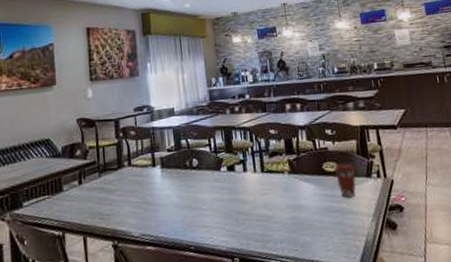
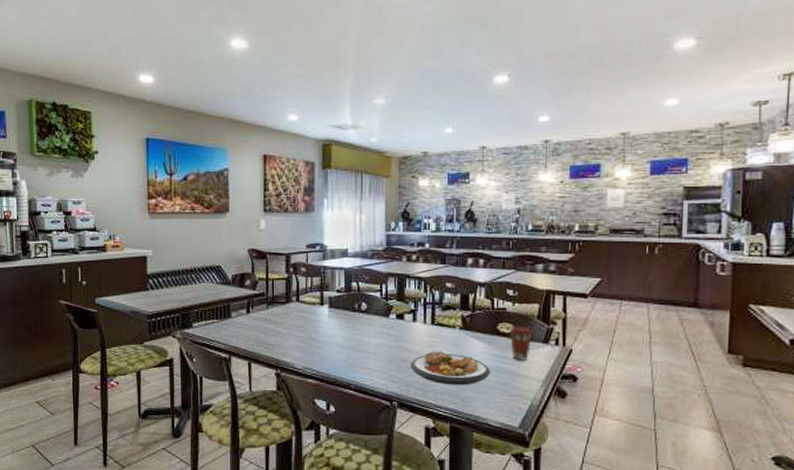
plate: none [246,197,324,233] -> present [410,350,491,386]

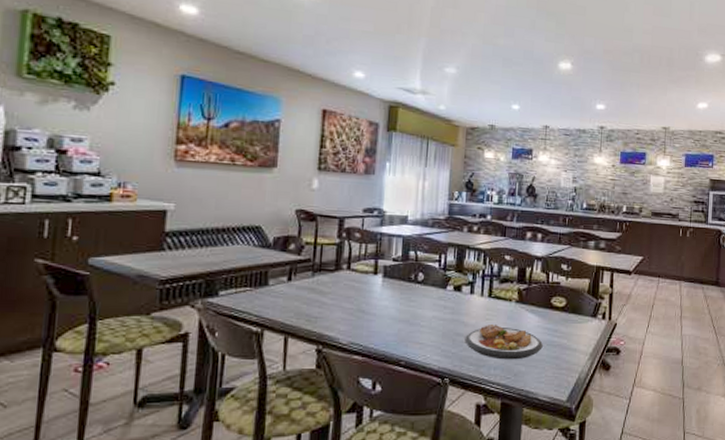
coffee cup: present [509,325,532,362] -> none [561,299,583,335]

